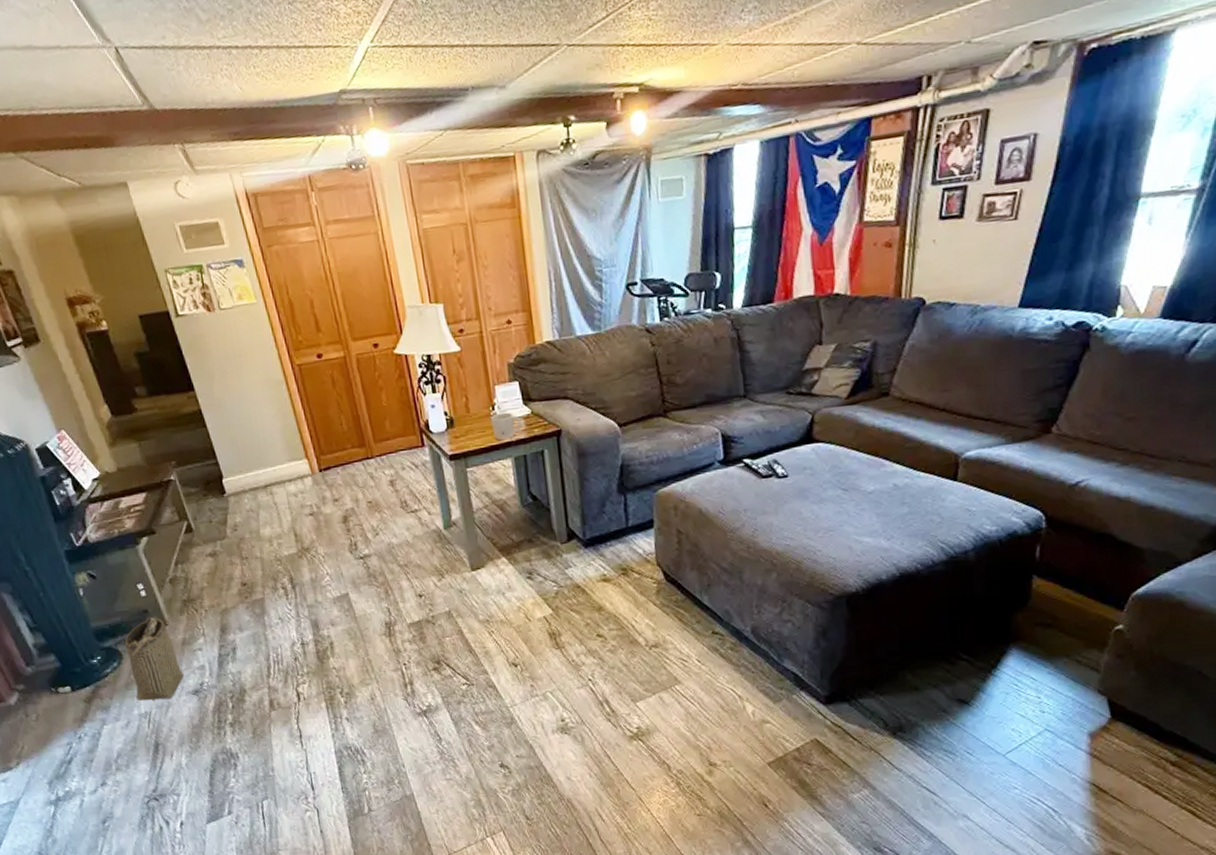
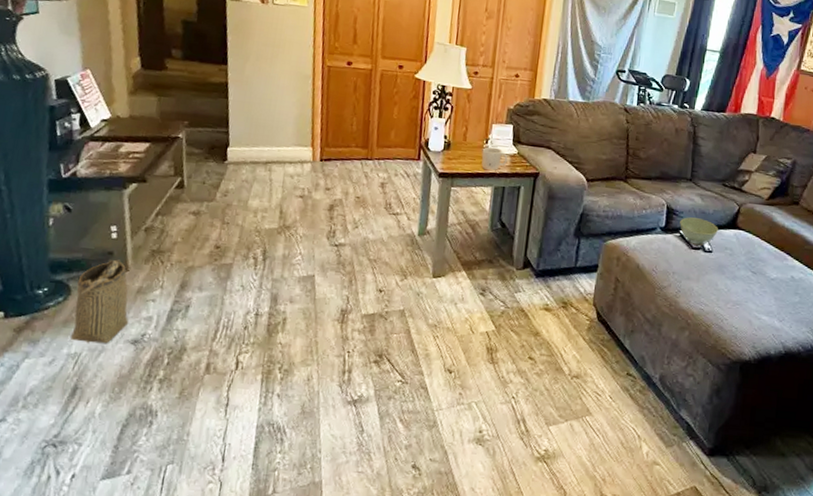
bowl: none [741,439,791,474] -> present [680,217,718,247]

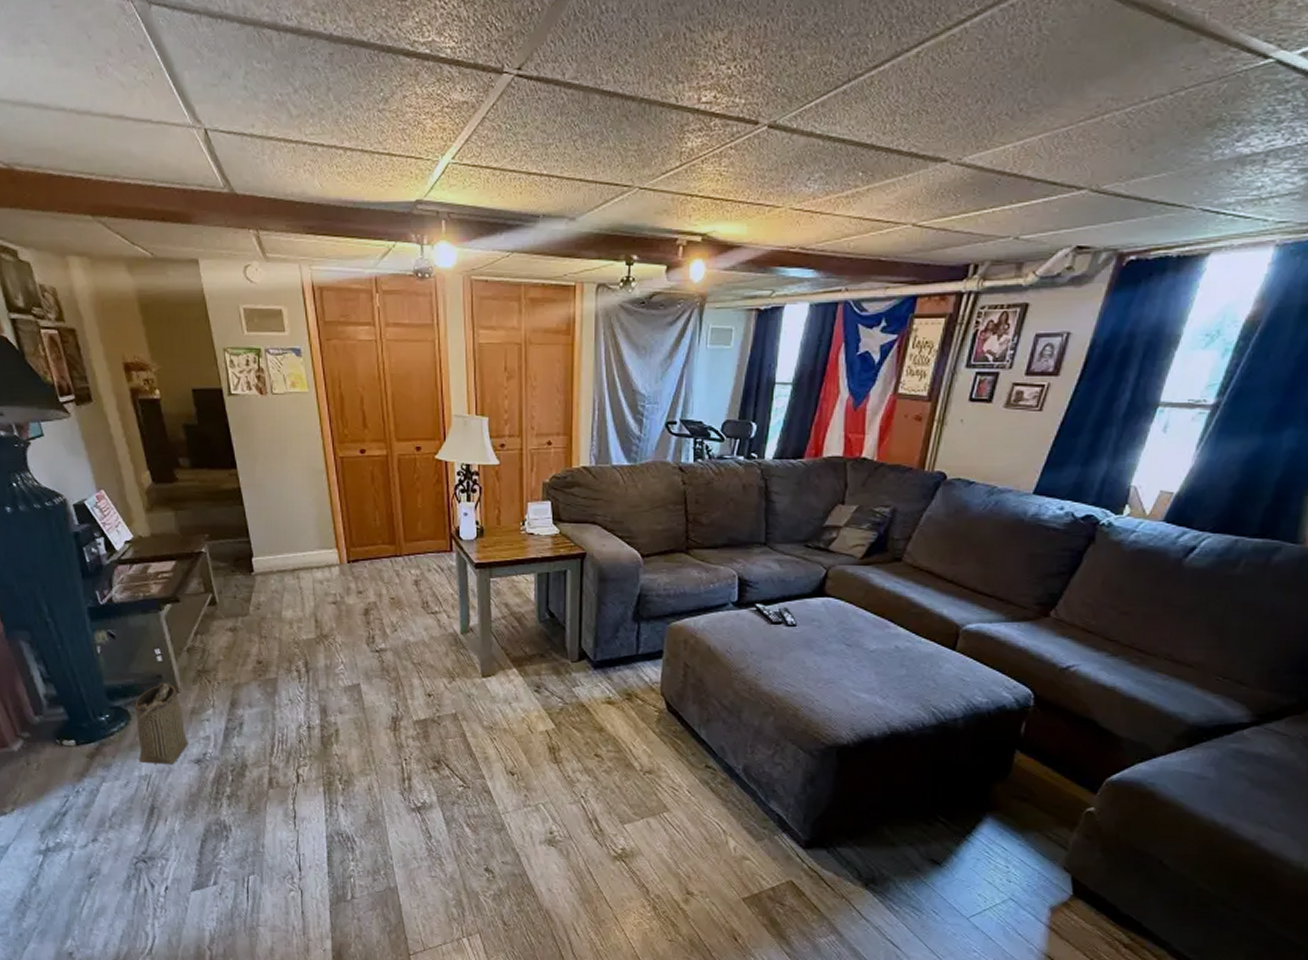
mug: present [481,146,508,171] -> none [519,529,549,556]
bowl: present [680,217,718,247] -> none [755,588,802,620]

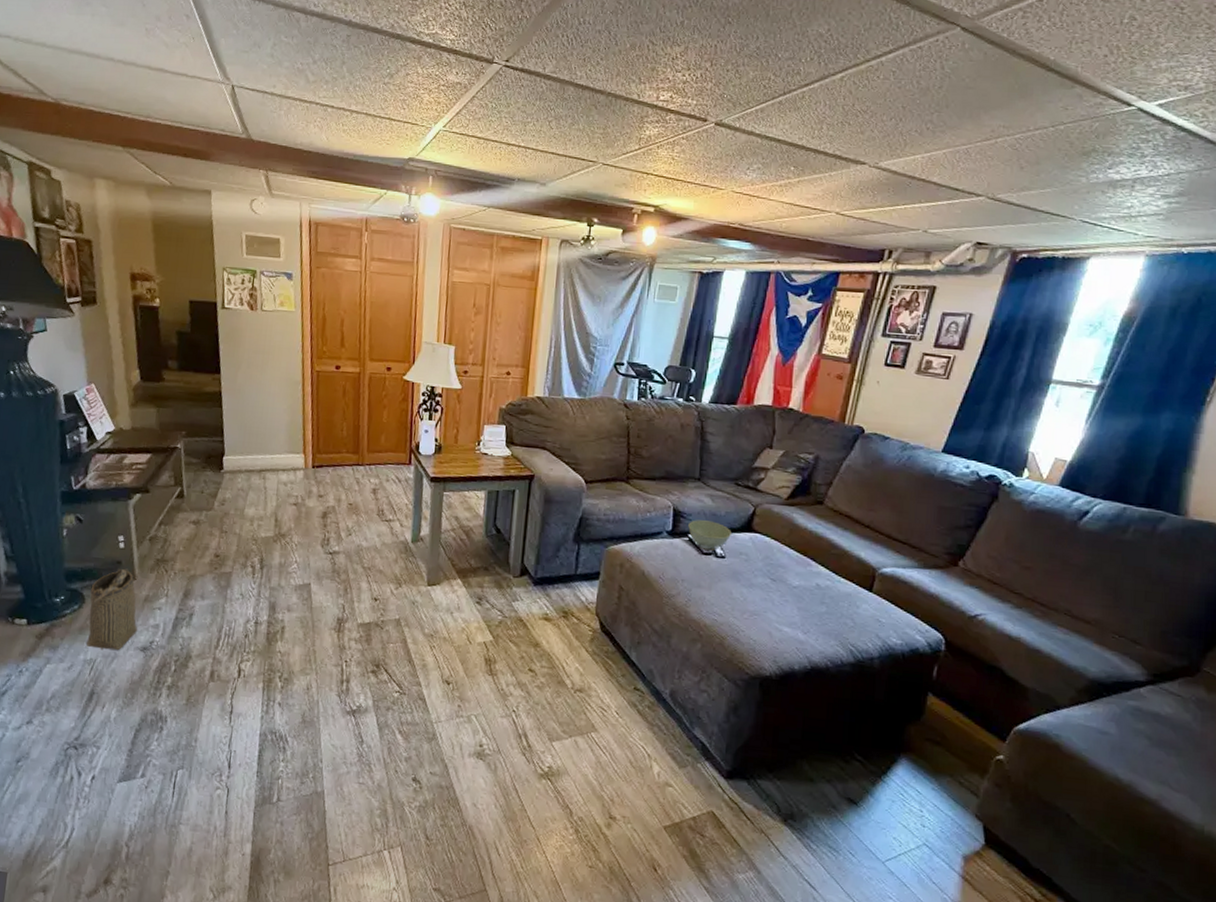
bowl: none [755,588,802,620] -> present [688,520,731,552]

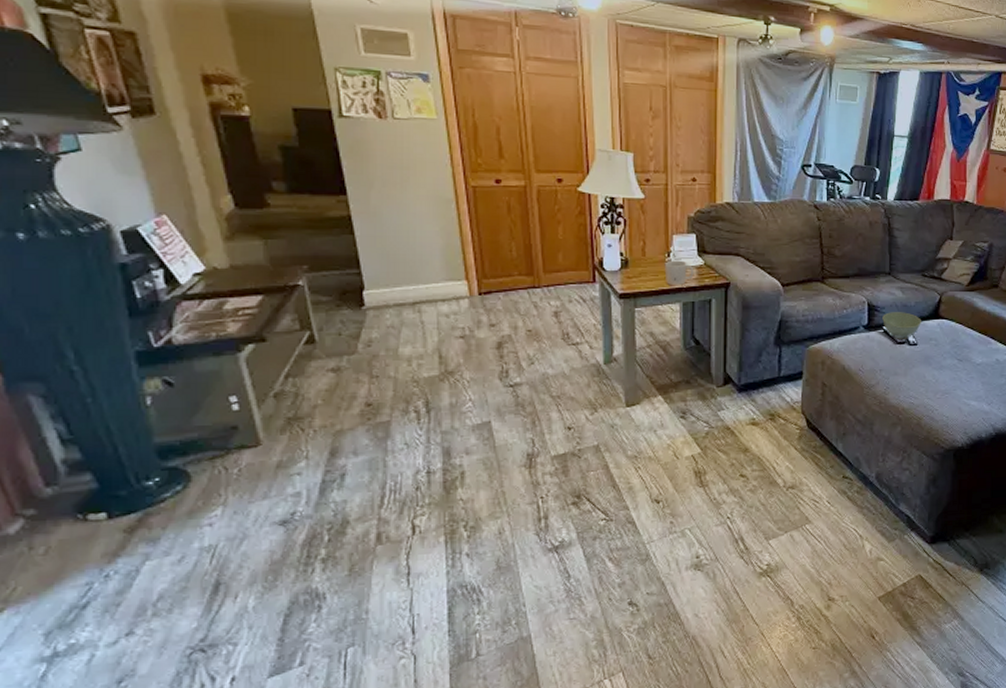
basket: present [86,568,138,650] -> none [198,433,273,532]
mug: none [473,449,501,475] -> present [664,260,694,286]

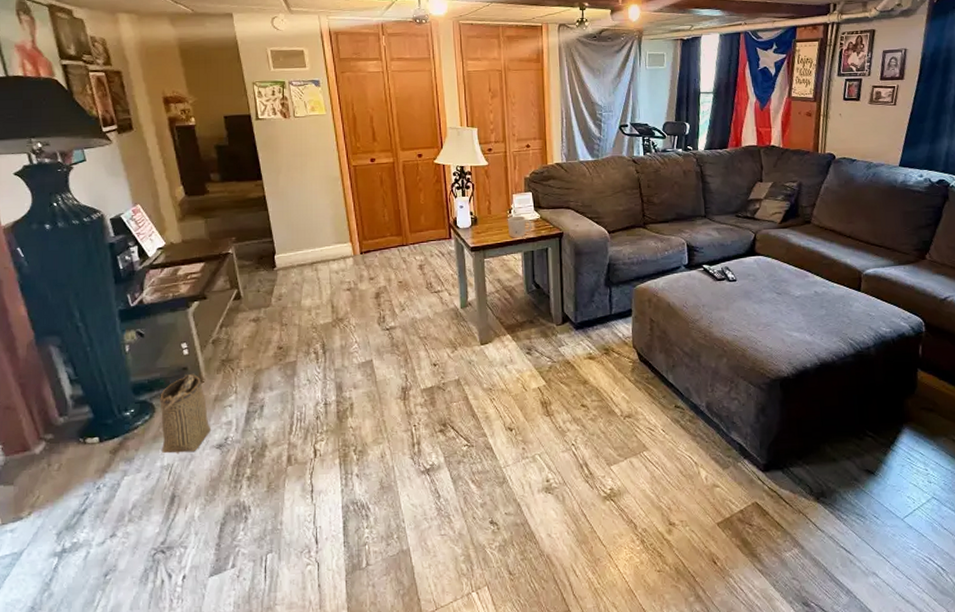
basket: none [198,433,273,532] -> present [160,373,212,453]
bowl: present [882,312,921,341] -> none [701,251,739,278]

